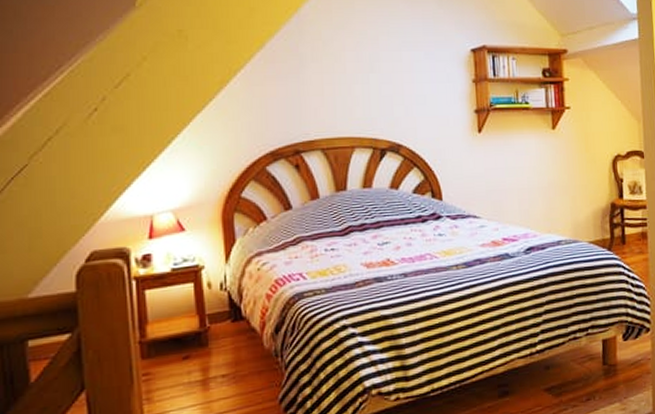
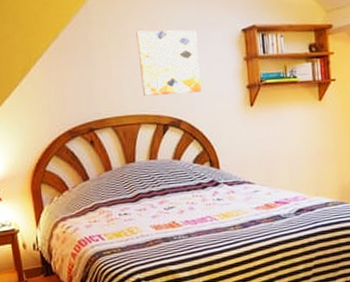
wall art: none [354,45,426,116] -> present [136,30,202,96]

